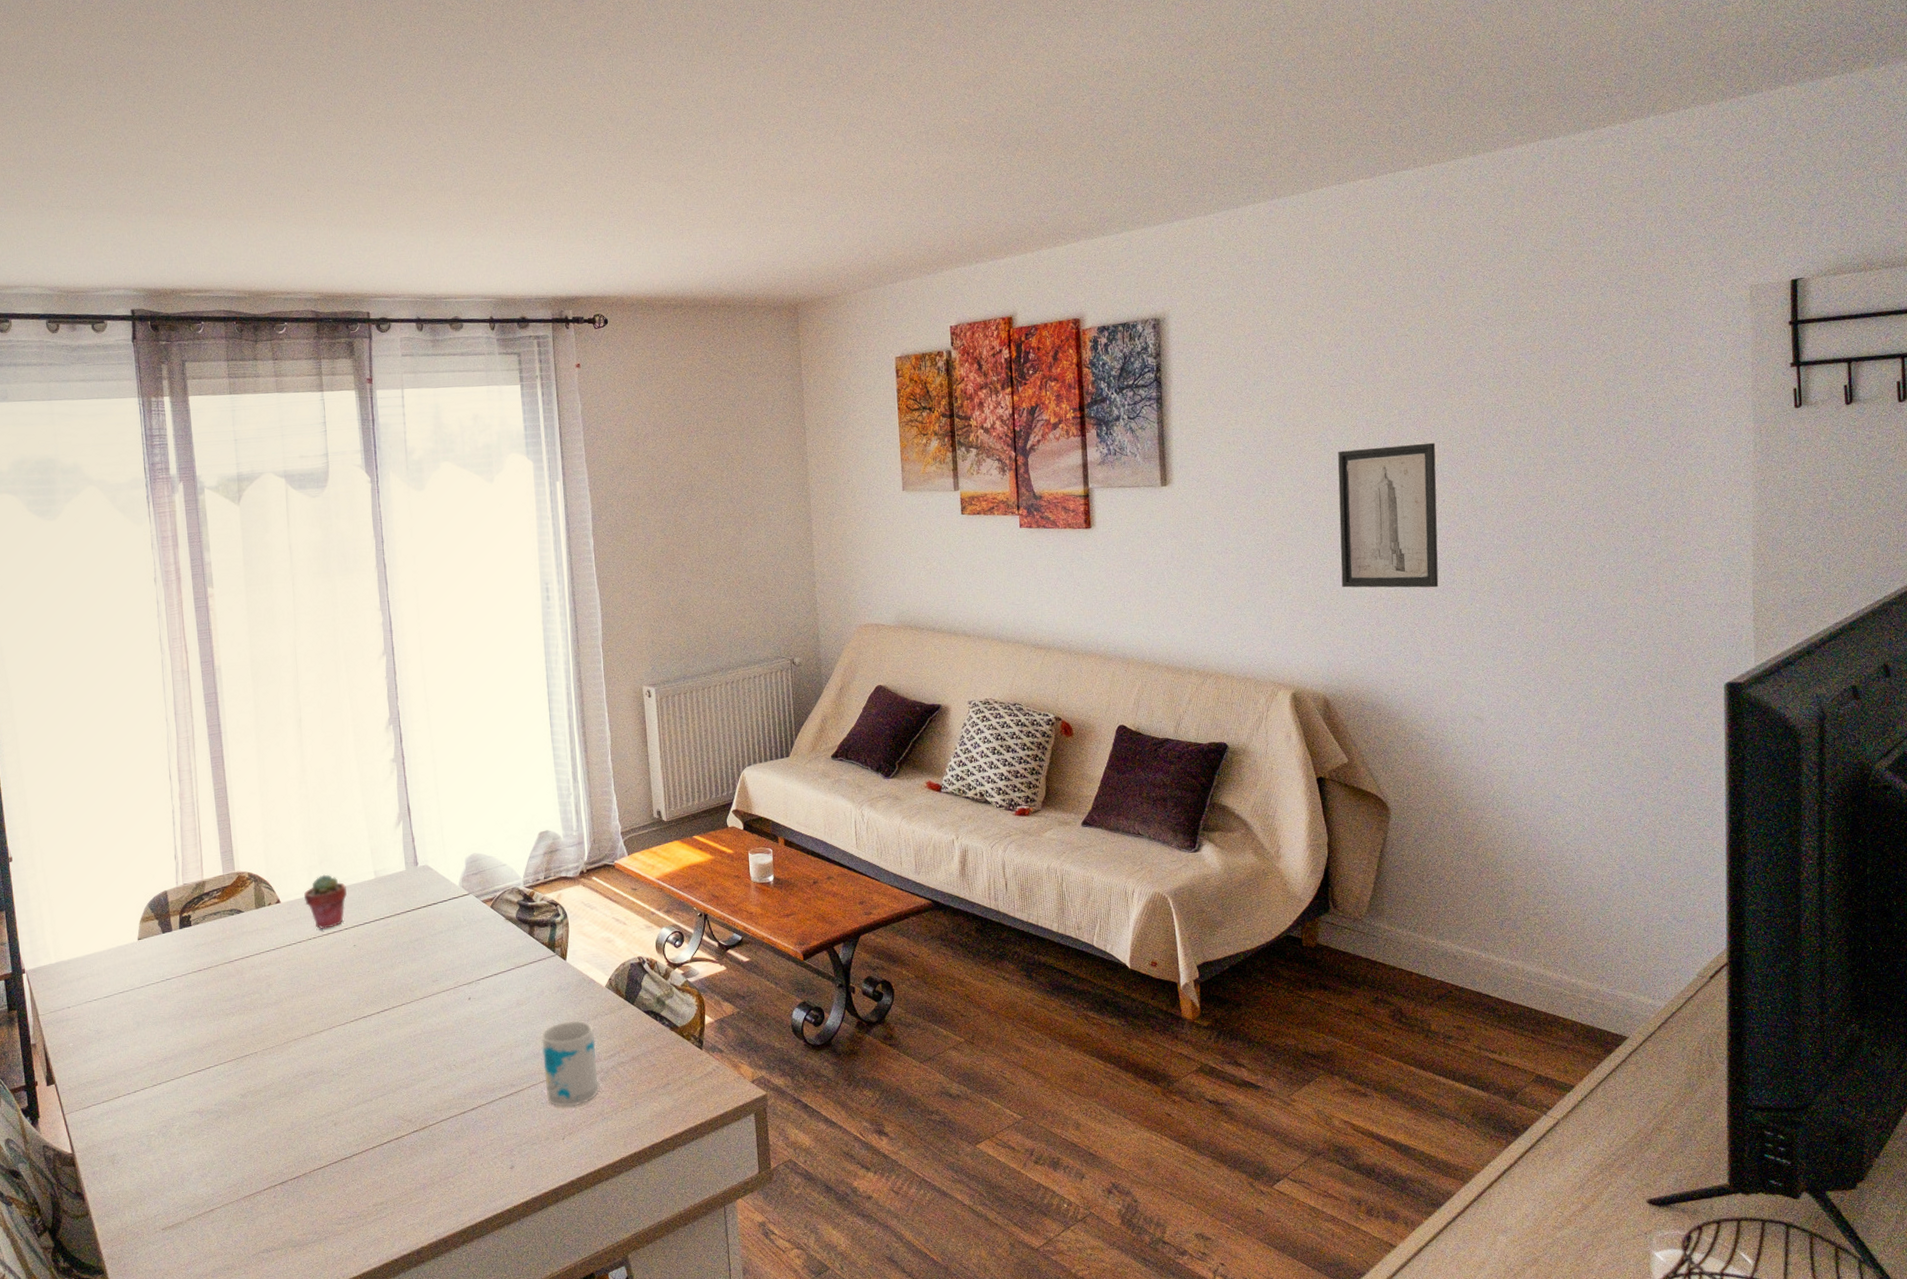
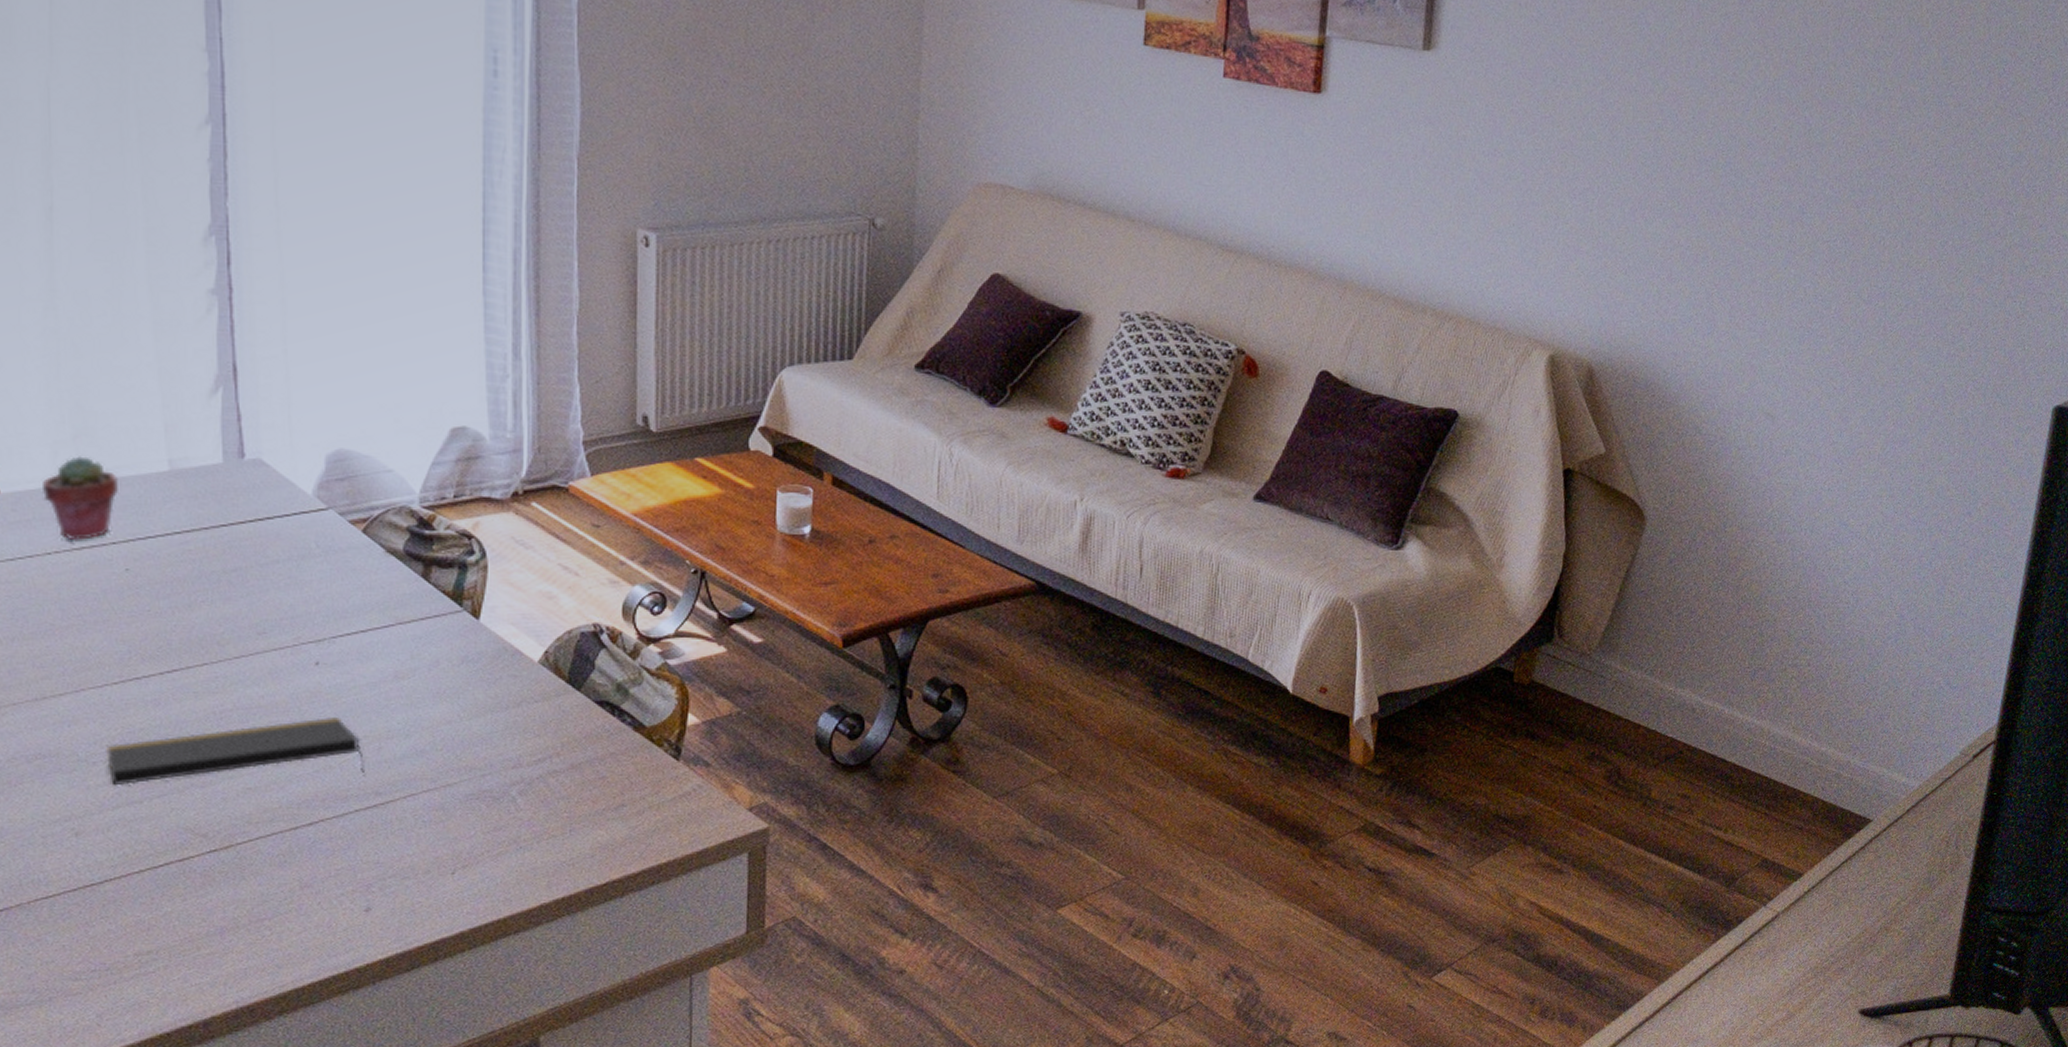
notepad: none [349,1034,504,1091] -> present [106,717,366,786]
mug: present [541,1020,599,1107] -> none [429,707,516,829]
wall art: present [1338,442,1439,588] -> none [1633,40,1778,241]

